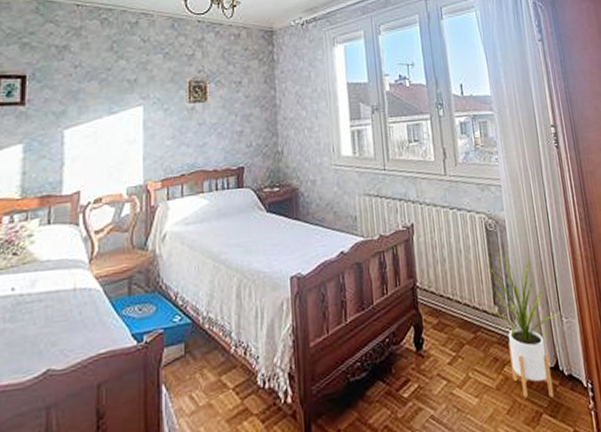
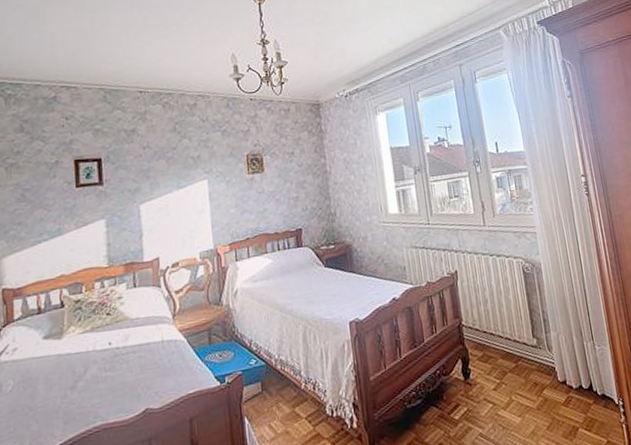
house plant: present [486,256,558,399] -> none [524,295,591,416]

